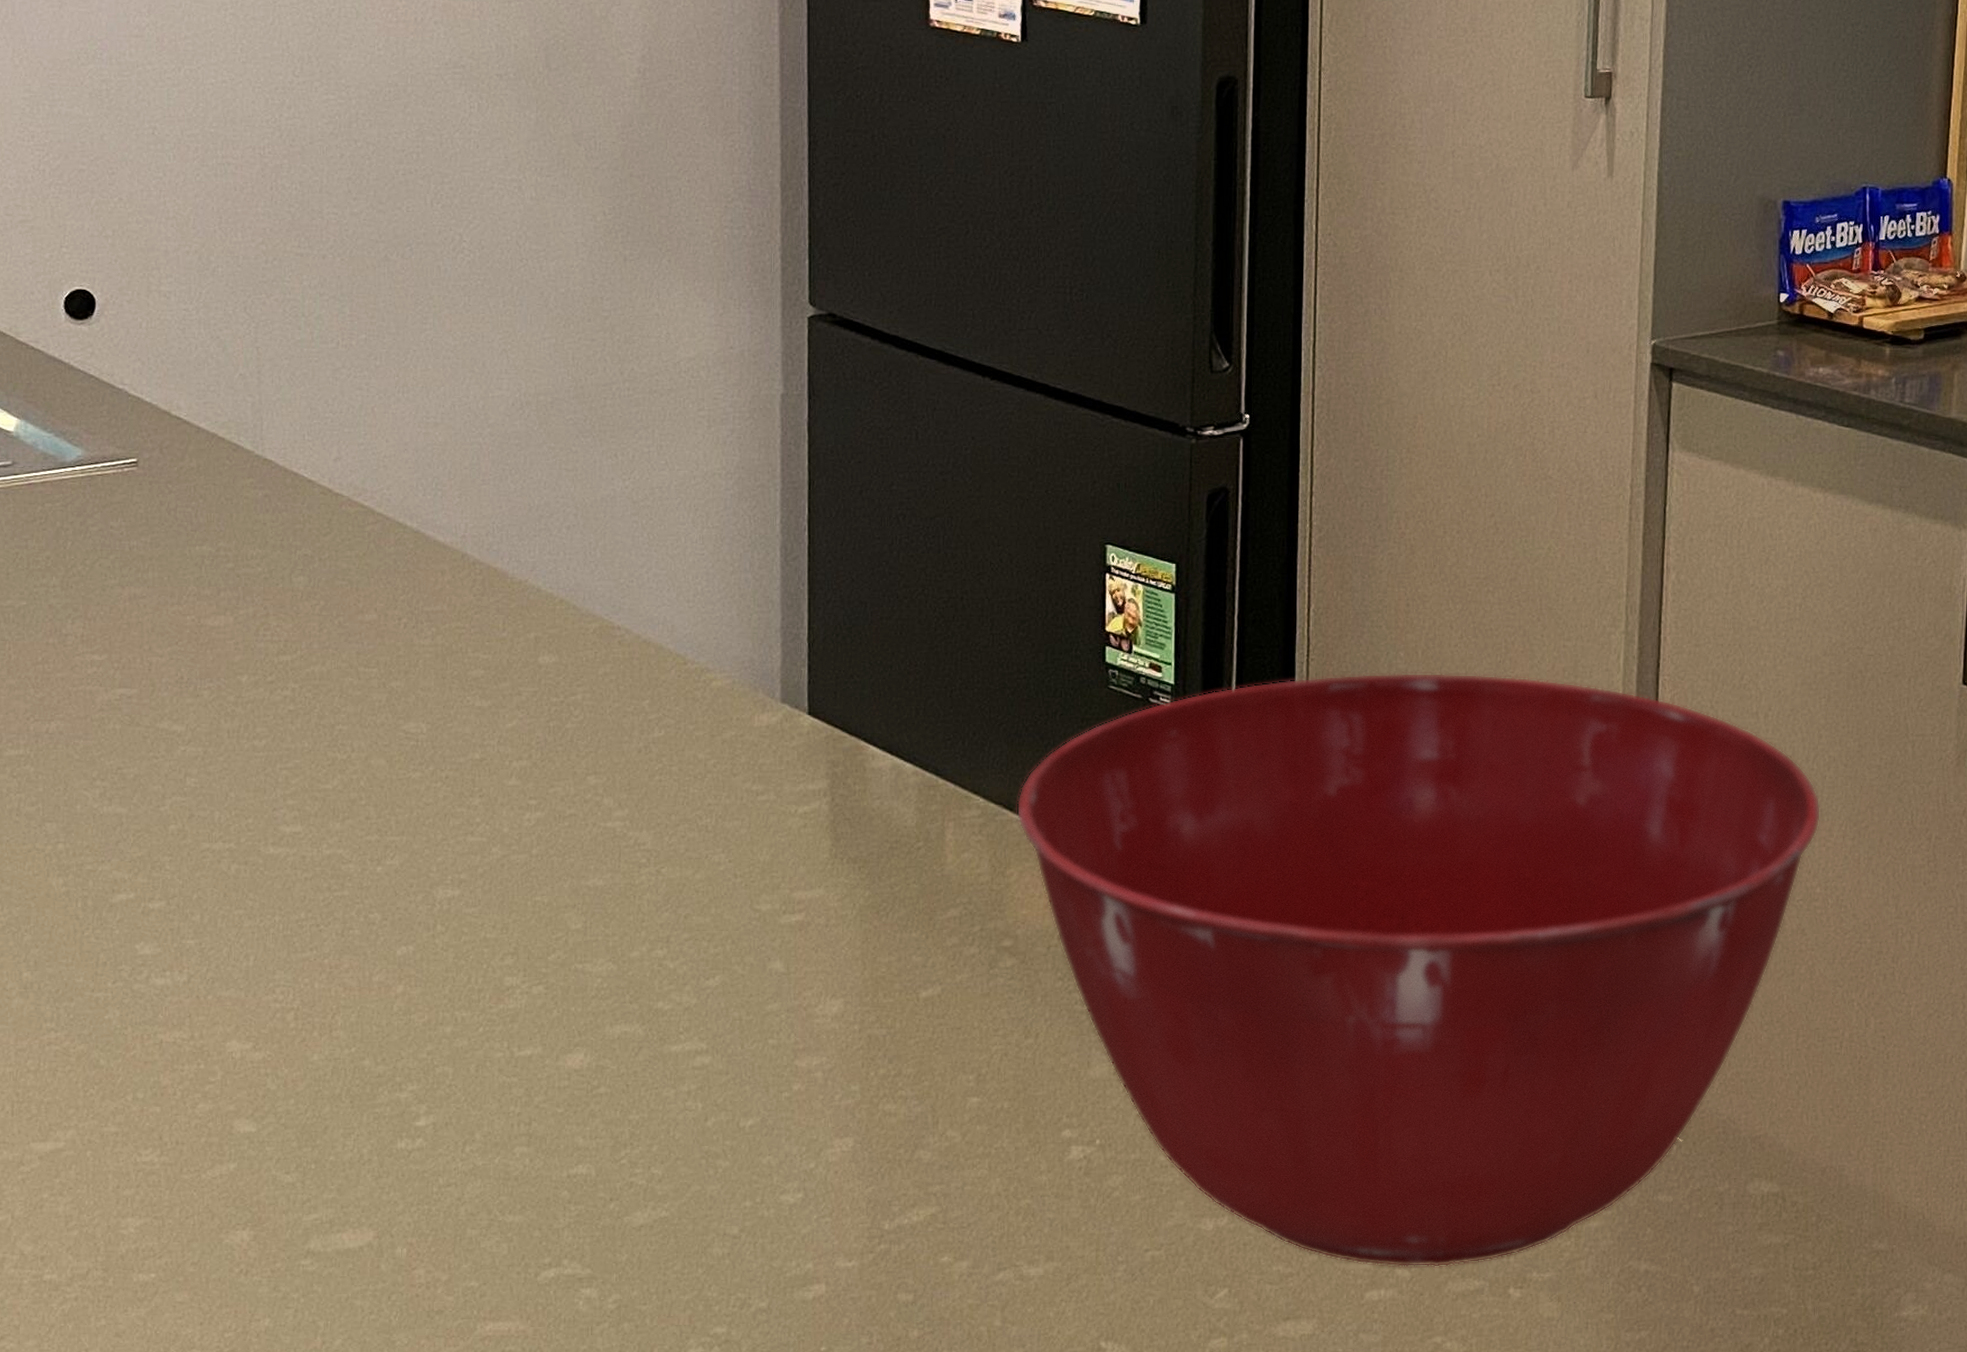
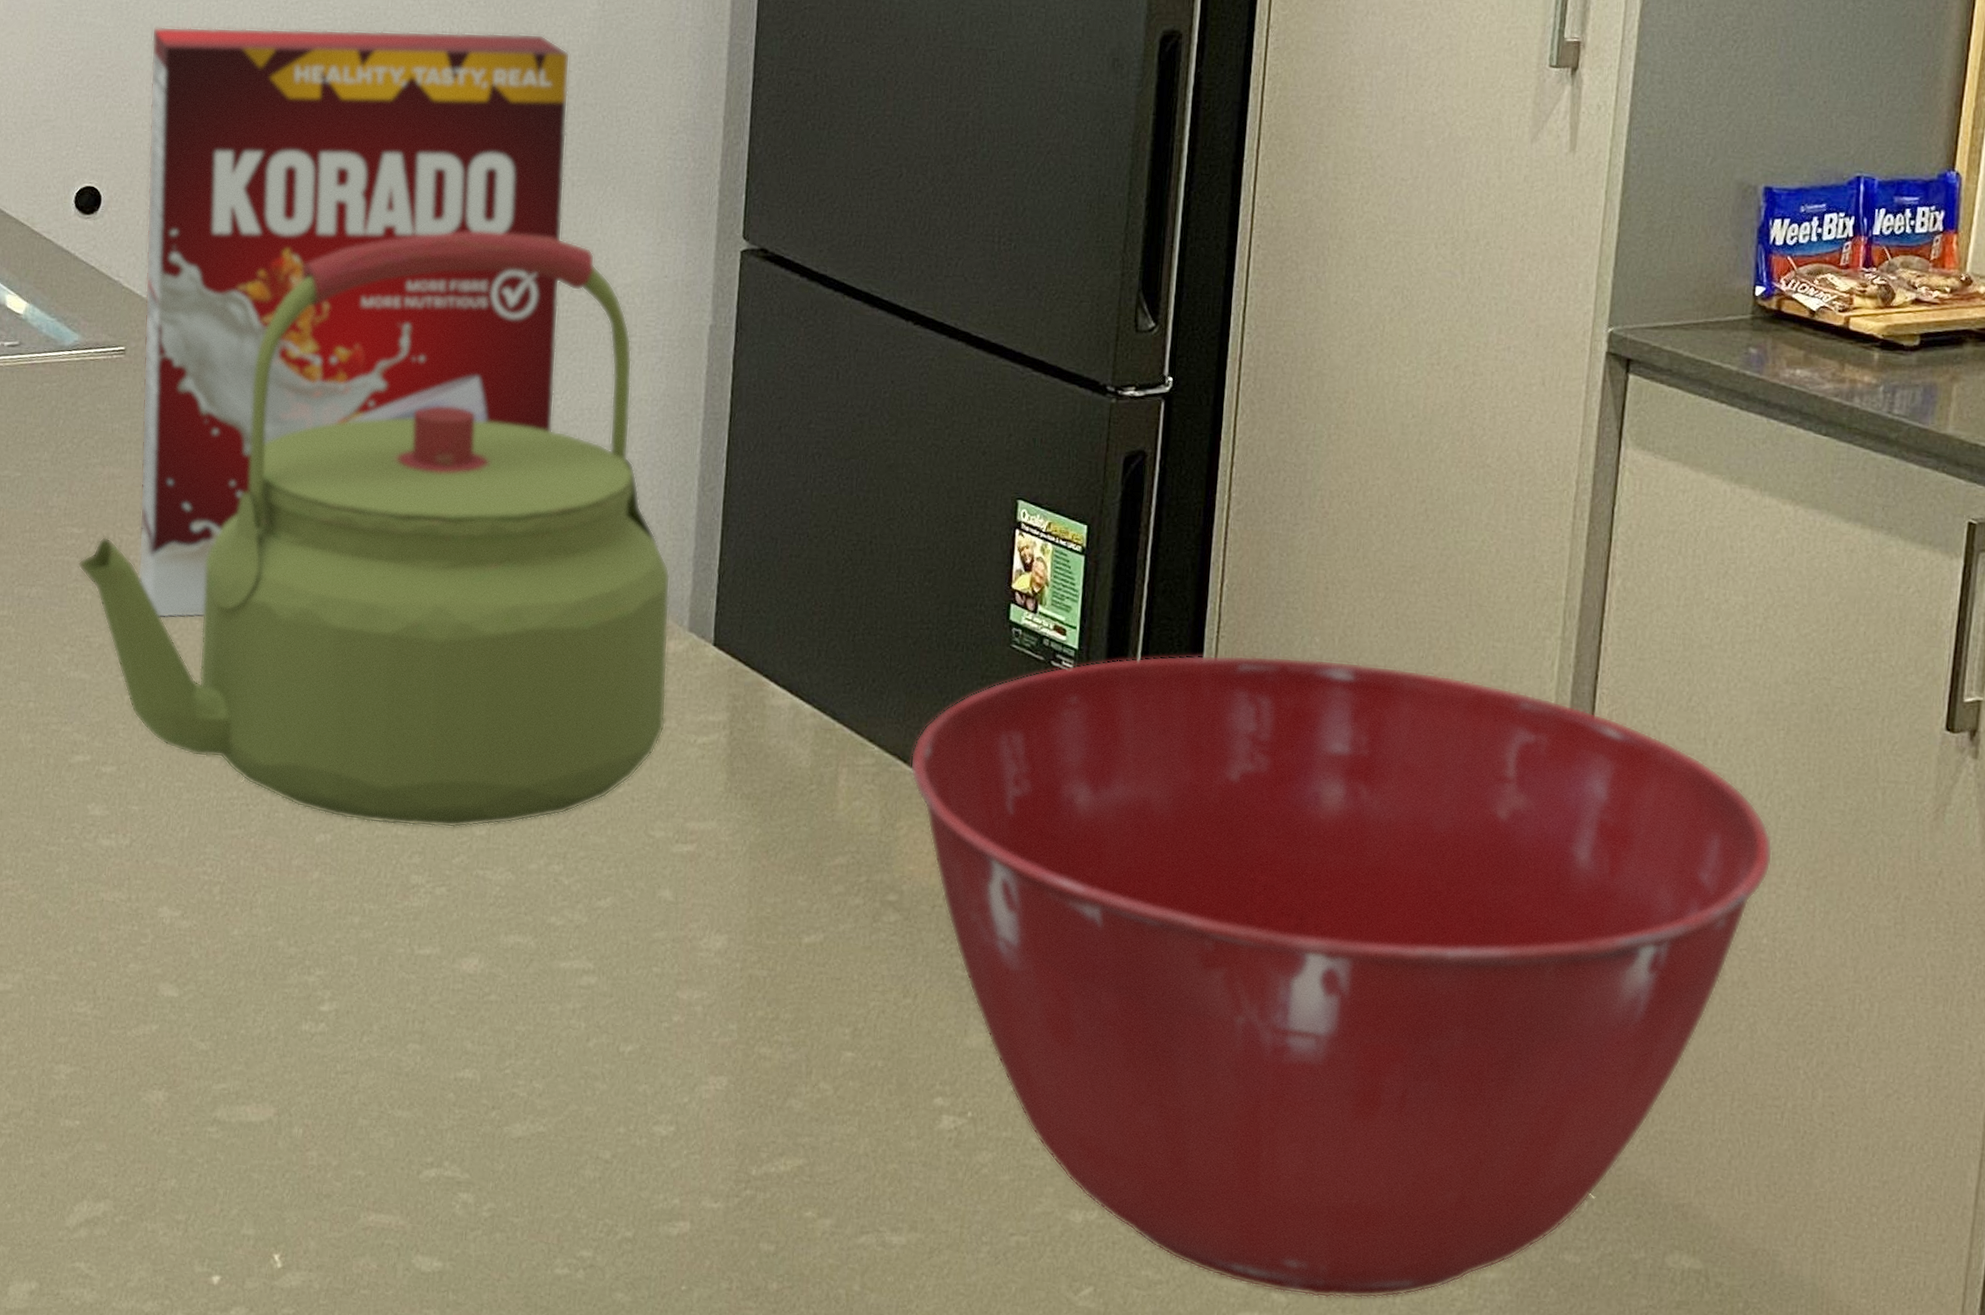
kettle: none [103,312,764,929] -> present [78,230,671,828]
cereal box: none [139,105,623,741] -> present [138,26,571,619]

